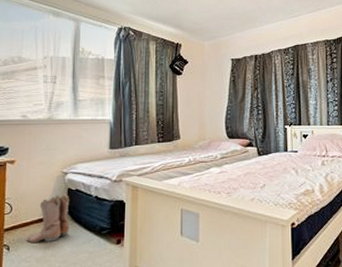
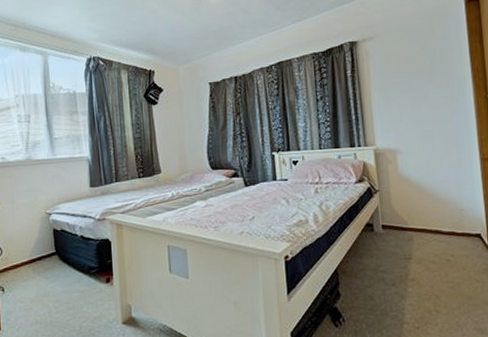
boots: present [26,193,70,244] -> none [19,234,60,285]

